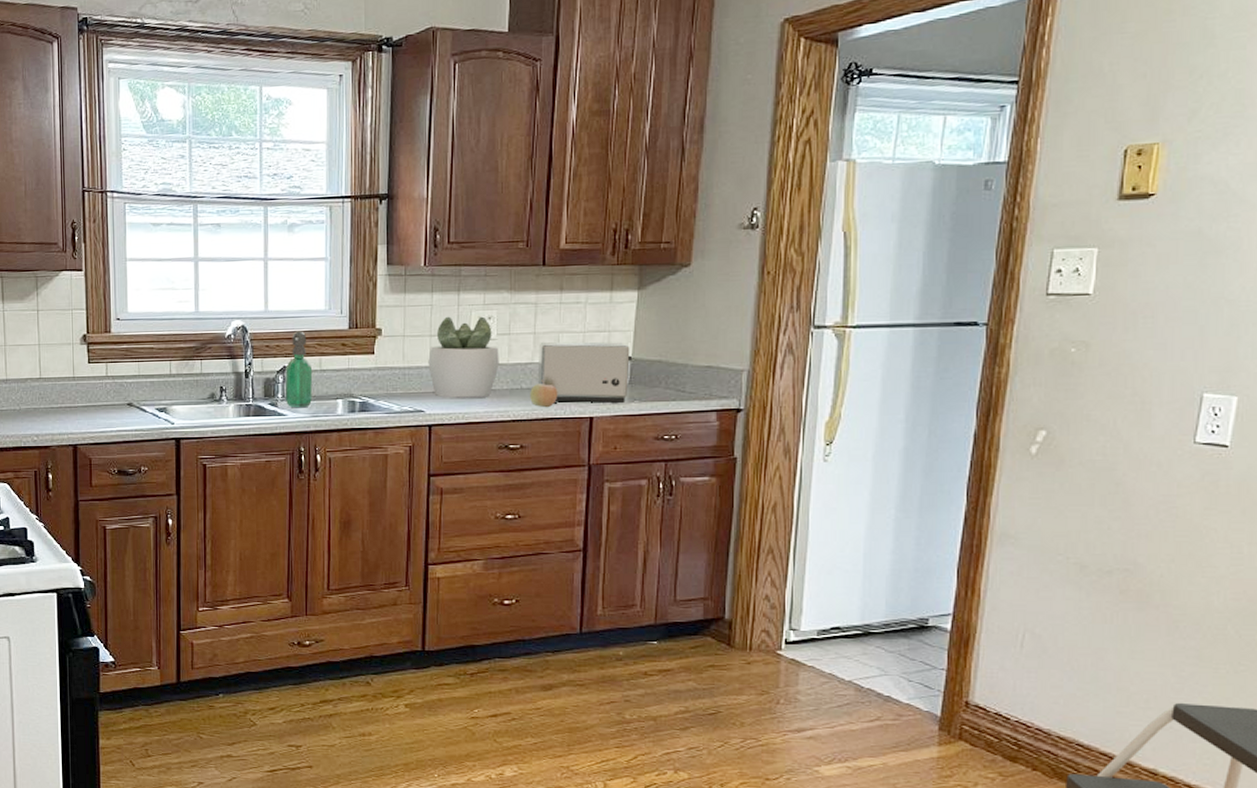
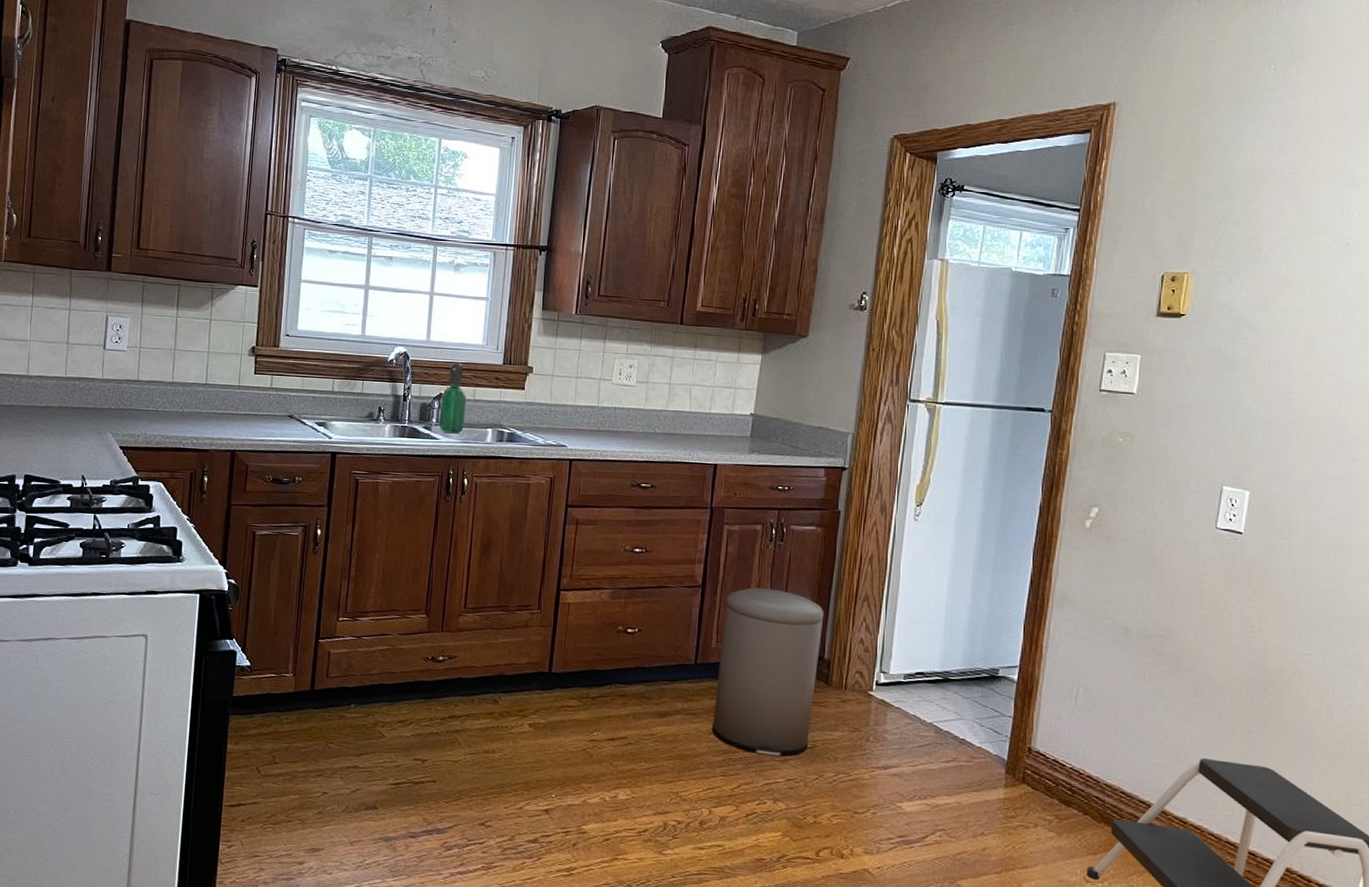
succulent plant: present [428,316,499,399] -> none [573,361,637,439]
fruit: present [530,380,558,408] -> none [662,426,688,453]
toaster: present [537,341,633,404] -> none [669,392,755,454]
pedal bin: none [602,548,723,725] -> present [711,587,824,757]

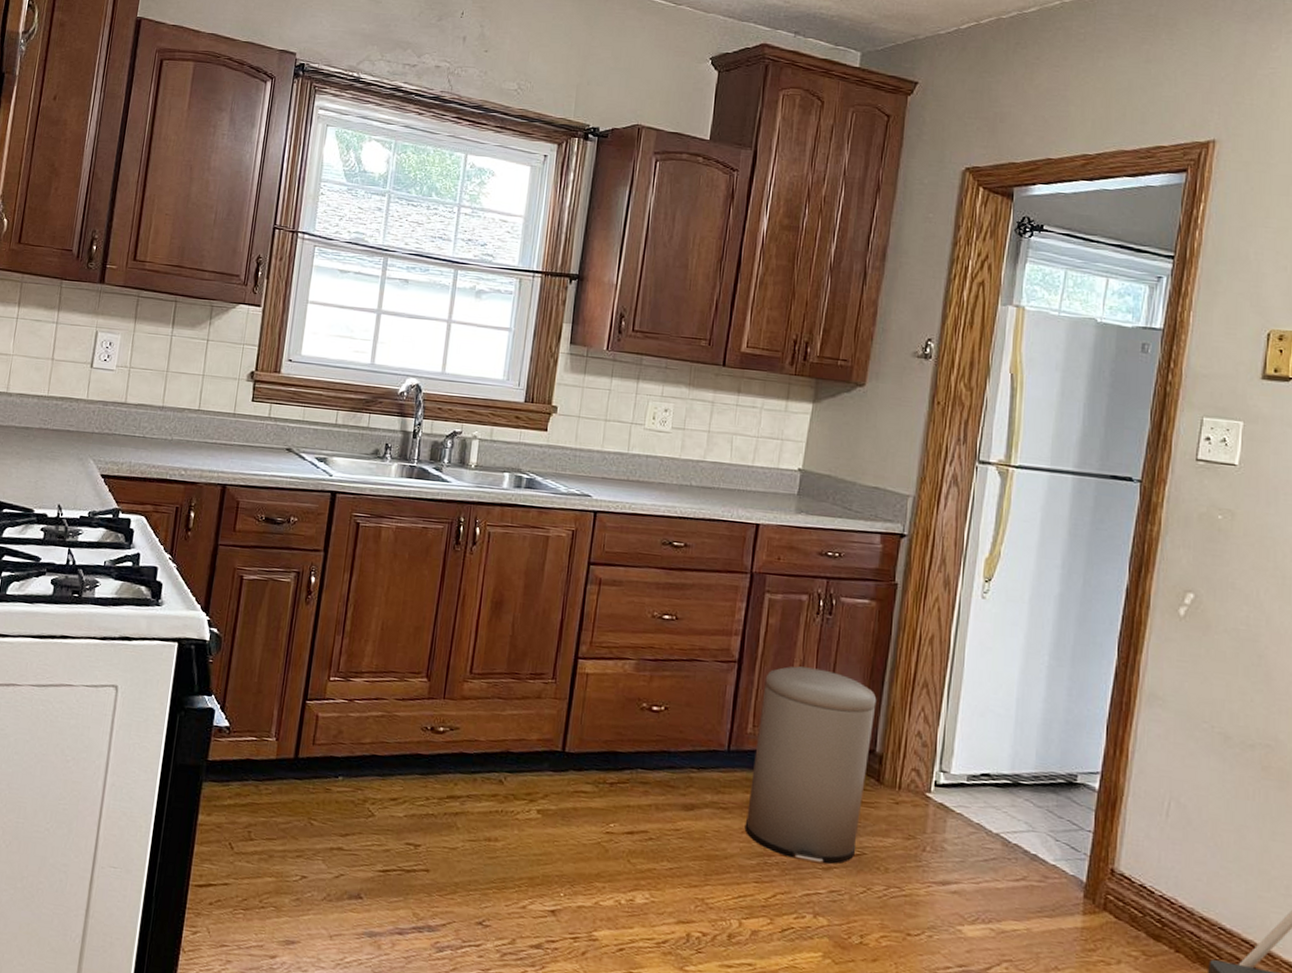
soap dispenser: present [438,362,467,434] -> none [450,397,483,477]

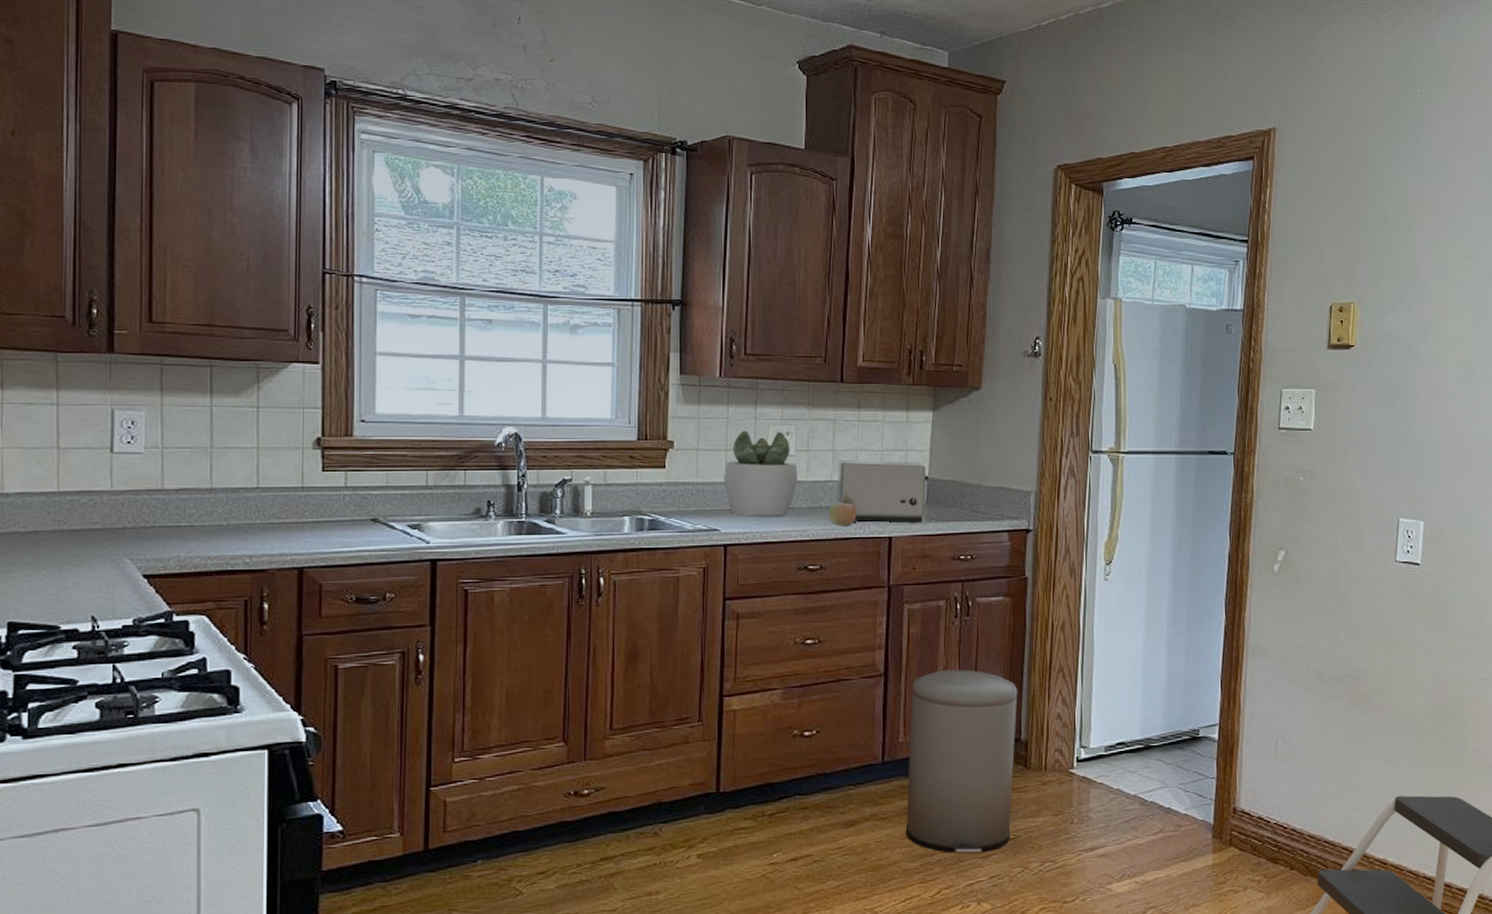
succulent plant: none [600,403,672,491] -> present [723,430,798,518]
fruit: none [698,479,727,509] -> present [829,498,857,528]
toaster: none [707,441,803,514] -> present [836,459,929,524]

